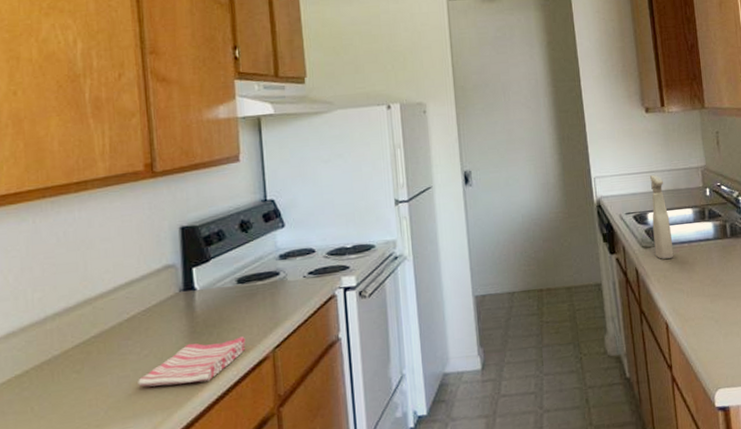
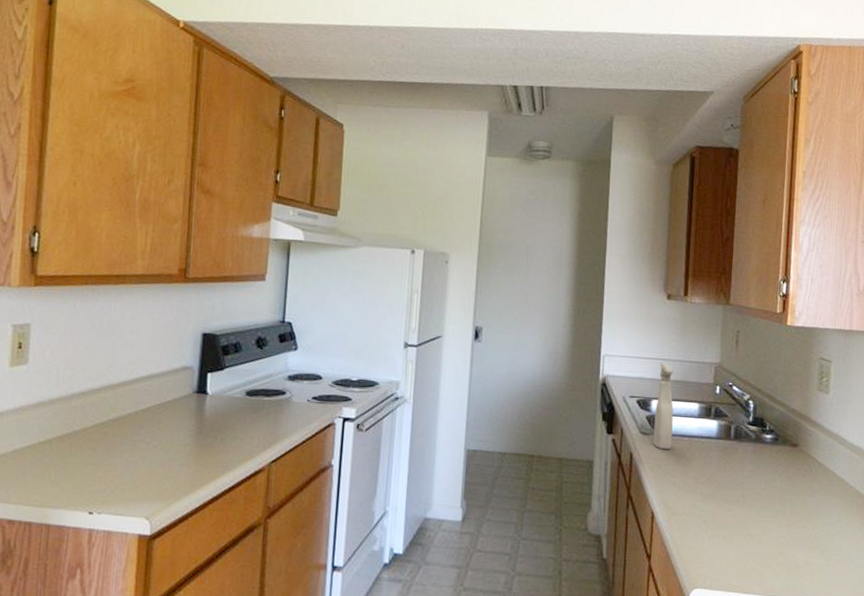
dish towel: present [138,336,246,387] -> none [144,442,246,481]

